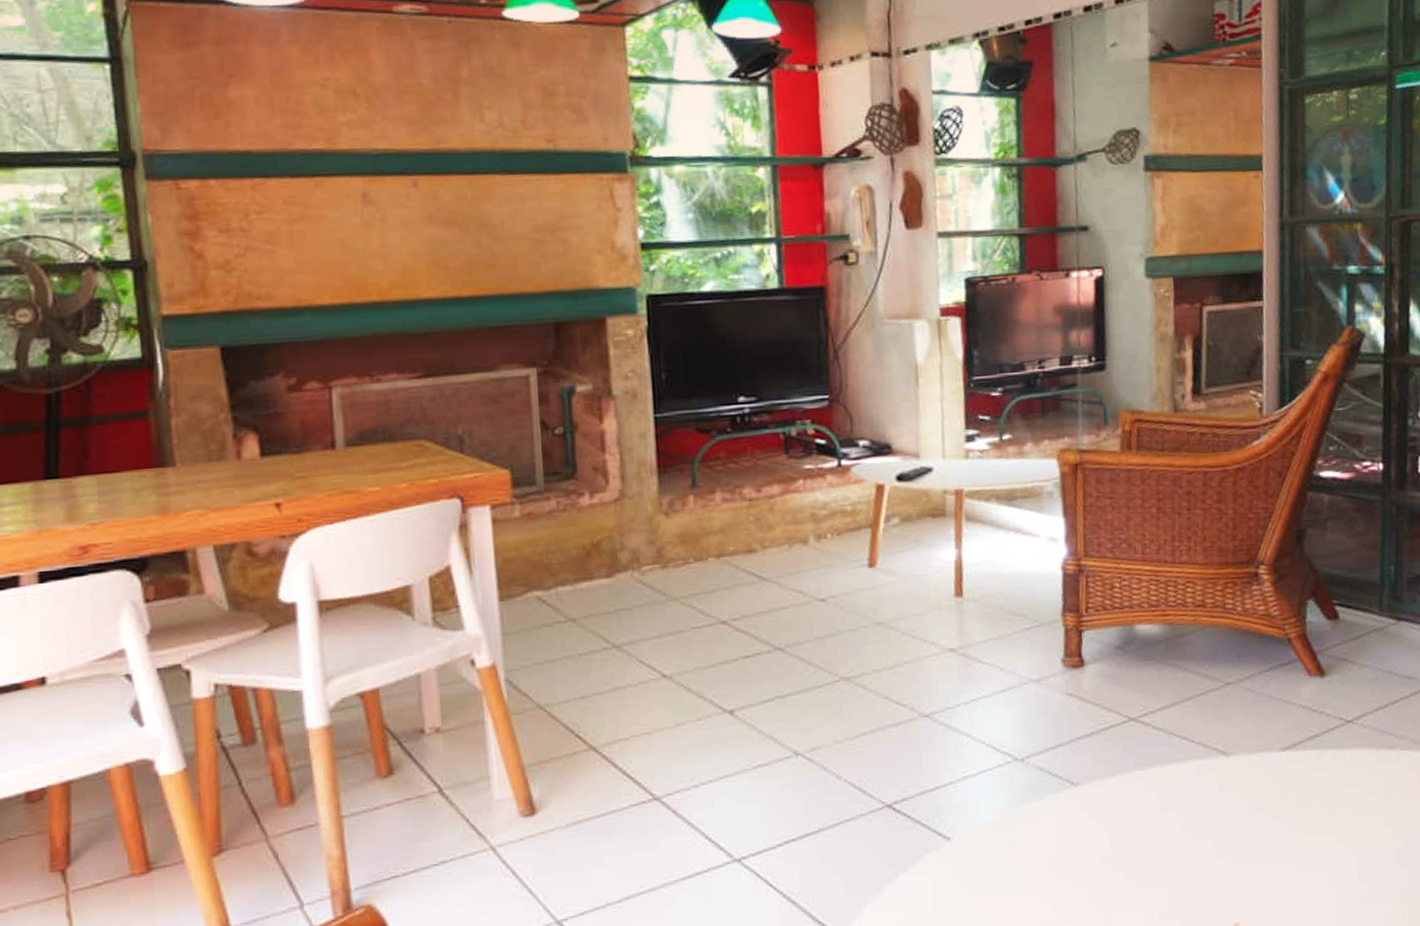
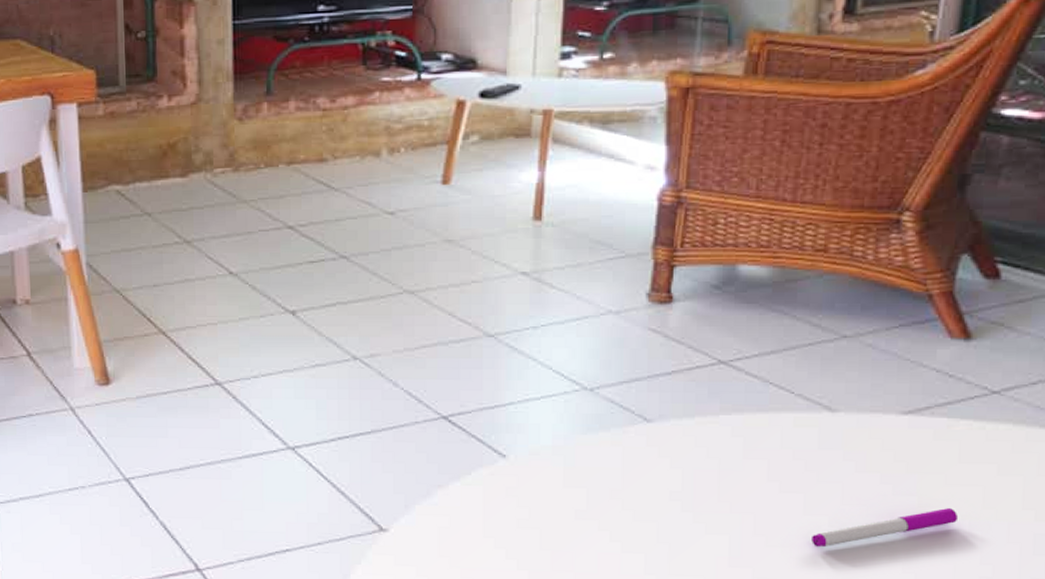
pen: none [1225,834,1338,889] -> present [812,508,959,548]

